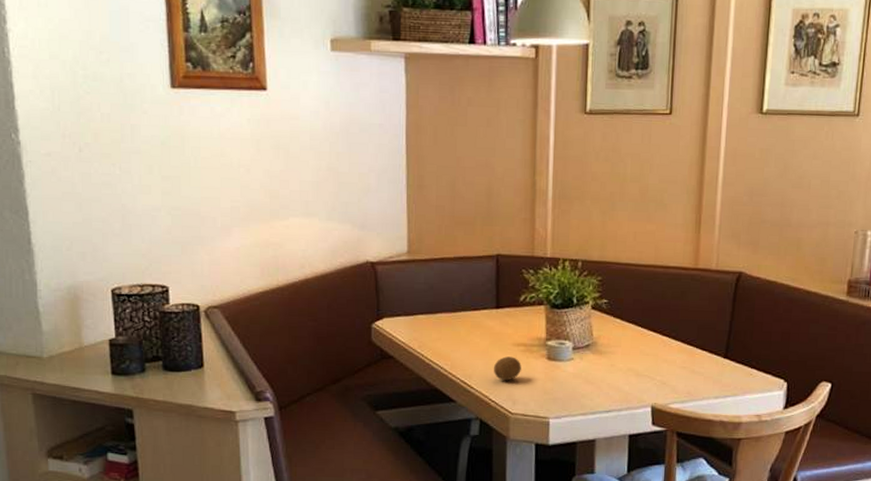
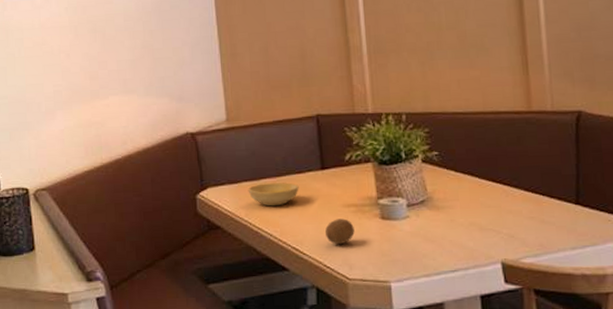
bowl: none [423,317,473,340] -> present [248,182,299,206]

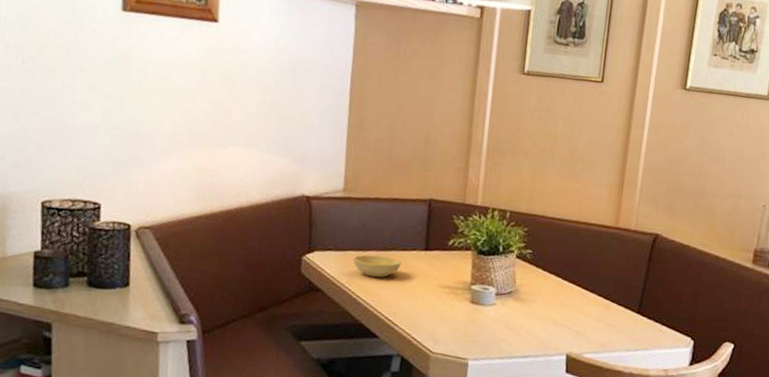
fruit: present [324,218,355,245] -> none [417,297,445,321]

